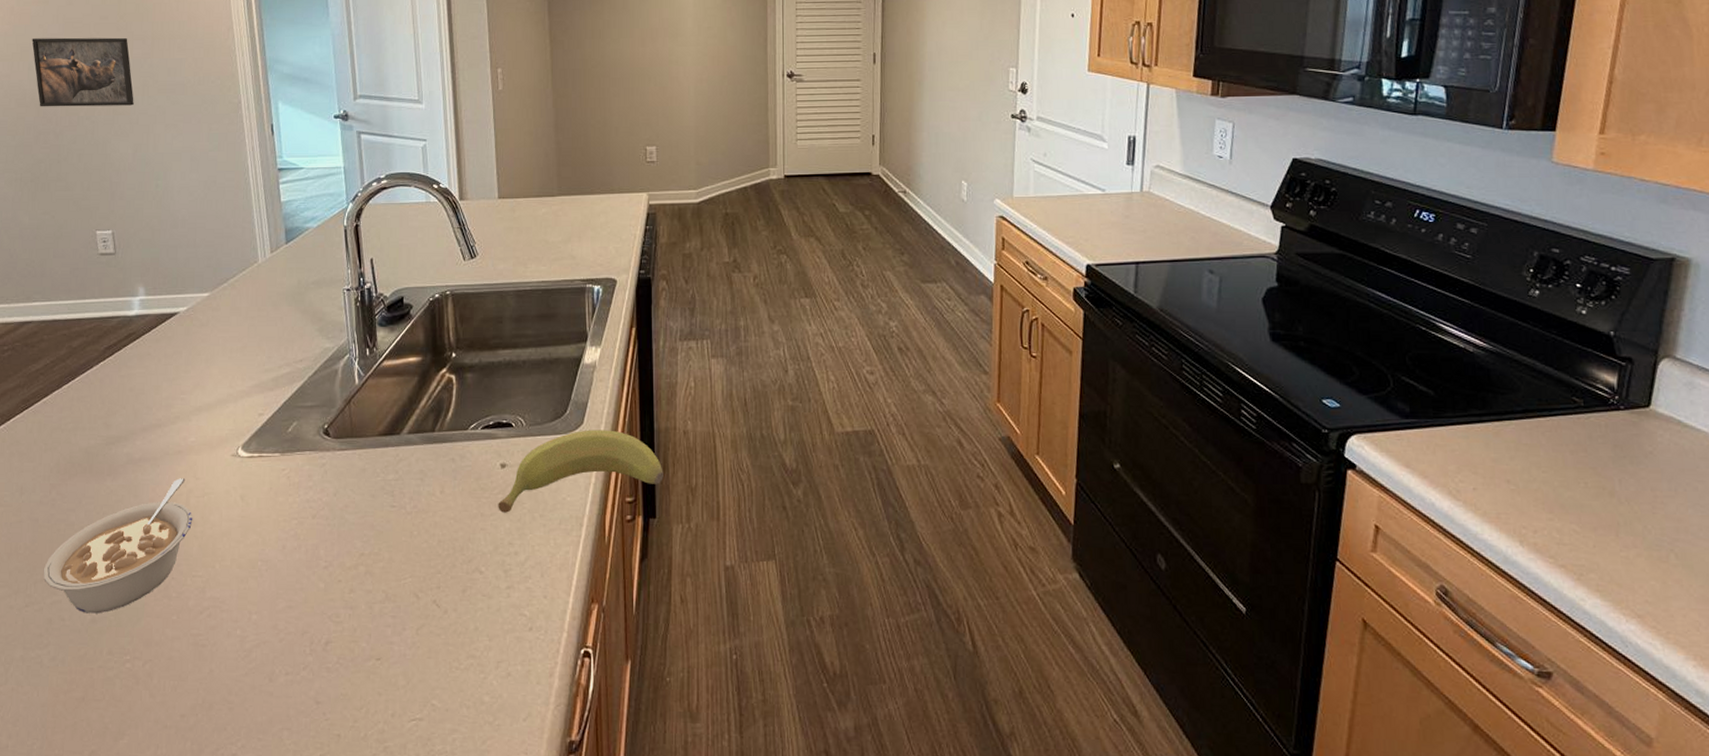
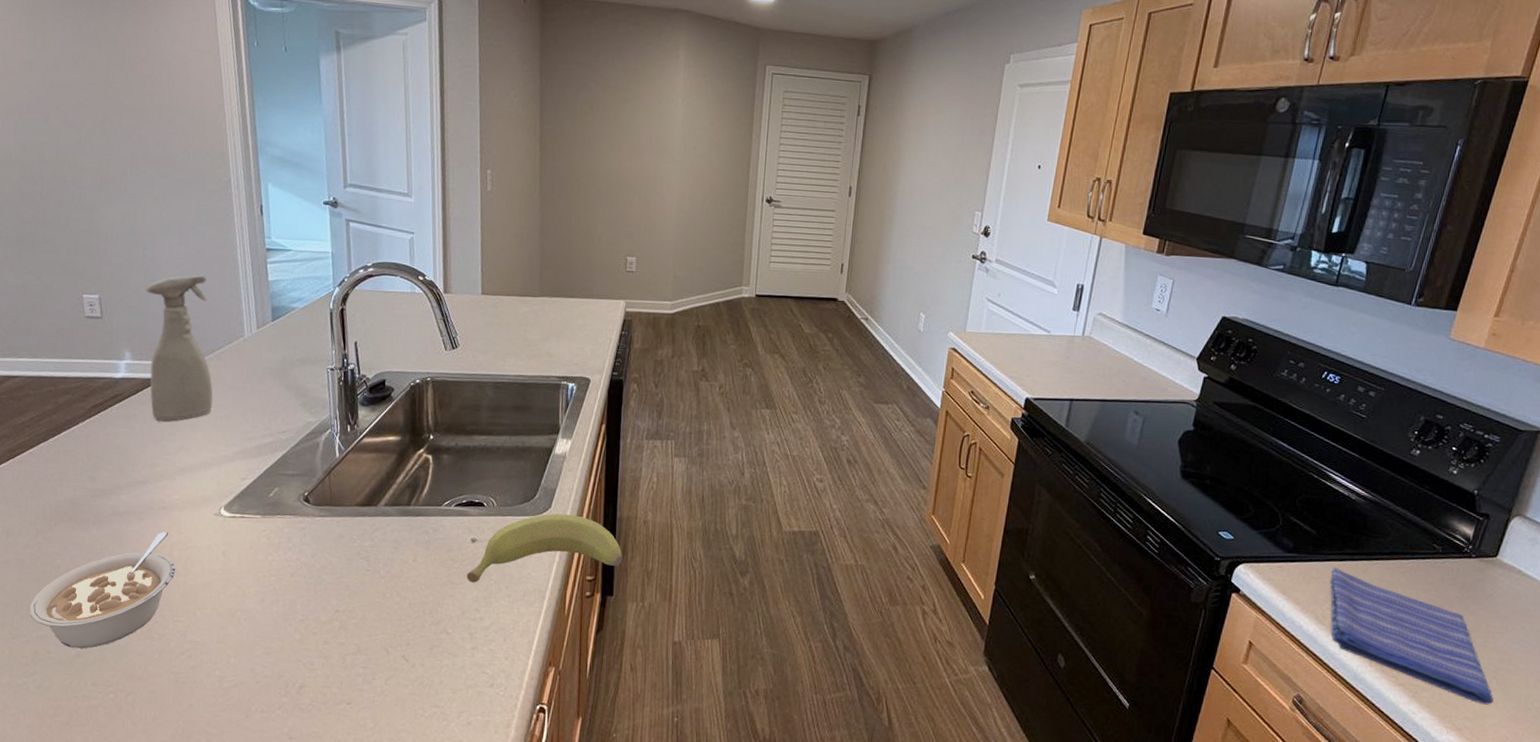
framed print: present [32,37,134,107] -> none [17,98,122,175]
spray bottle: none [159,201,228,358] -> present [146,274,213,421]
dish towel: none [1459,431,1675,584] -> present [1330,567,1493,705]

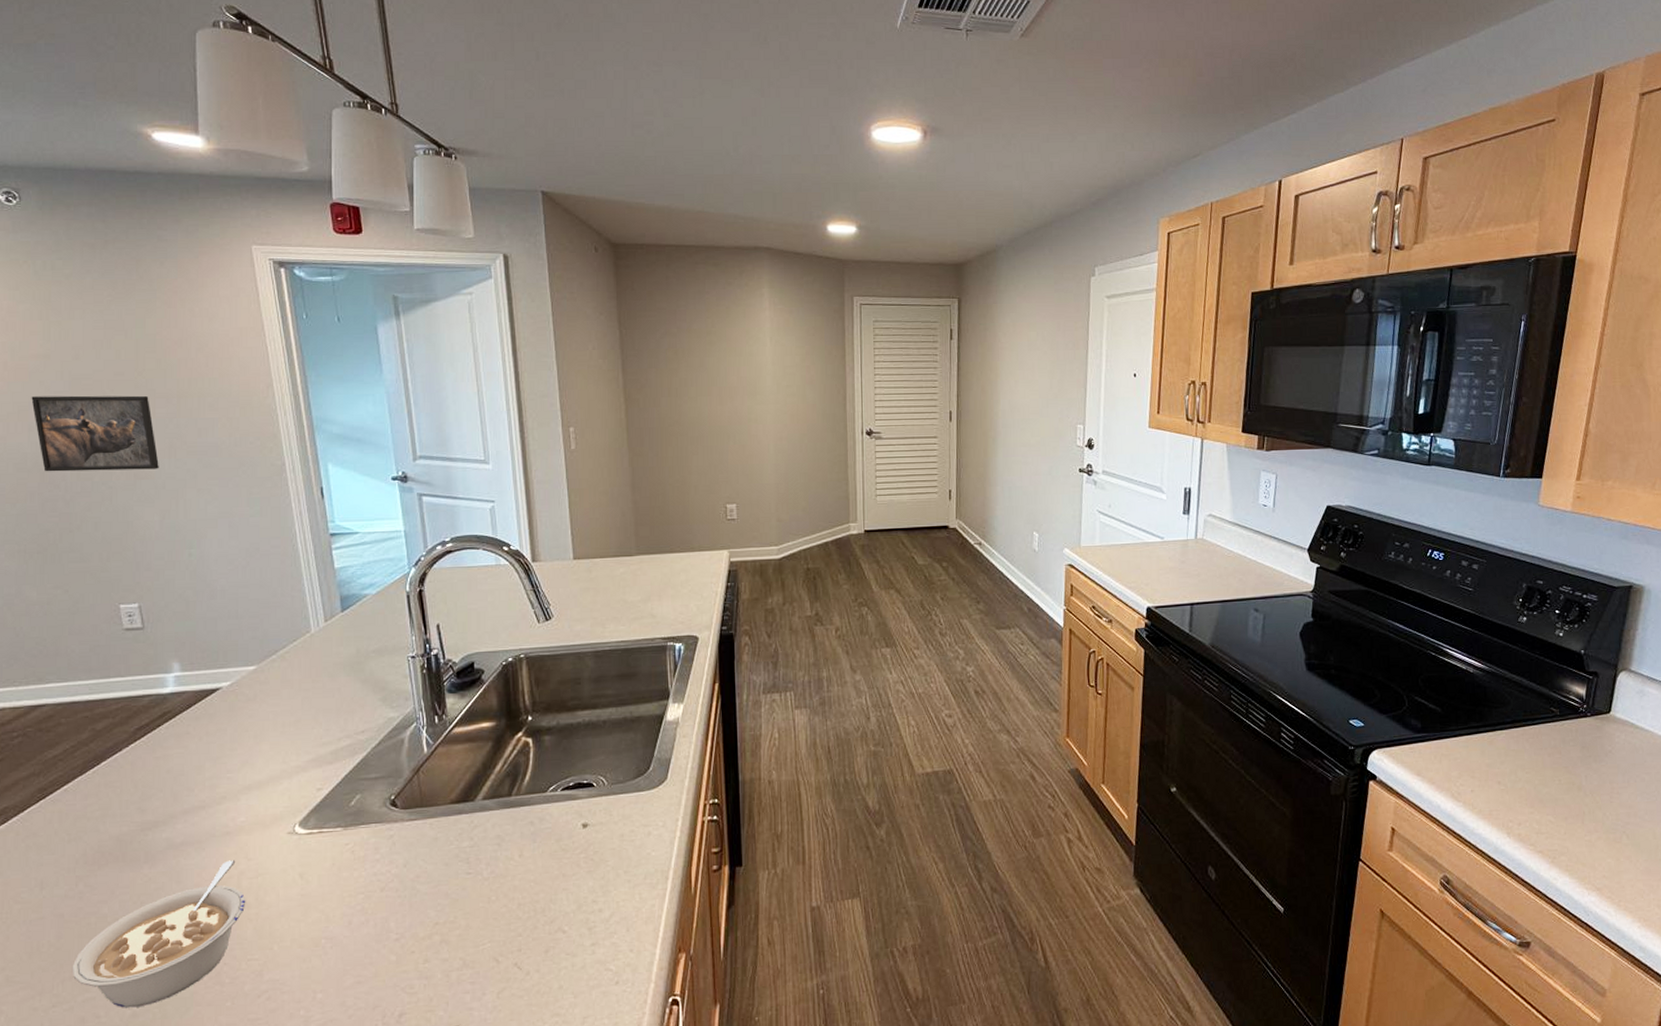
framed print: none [17,98,122,175] -> present [31,395,159,472]
spray bottle: present [146,274,213,421] -> none [194,569,279,736]
banana: present [467,513,623,583] -> none [580,784,749,872]
dish towel: present [1330,567,1493,705] -> none [1460,742,1626,861]

